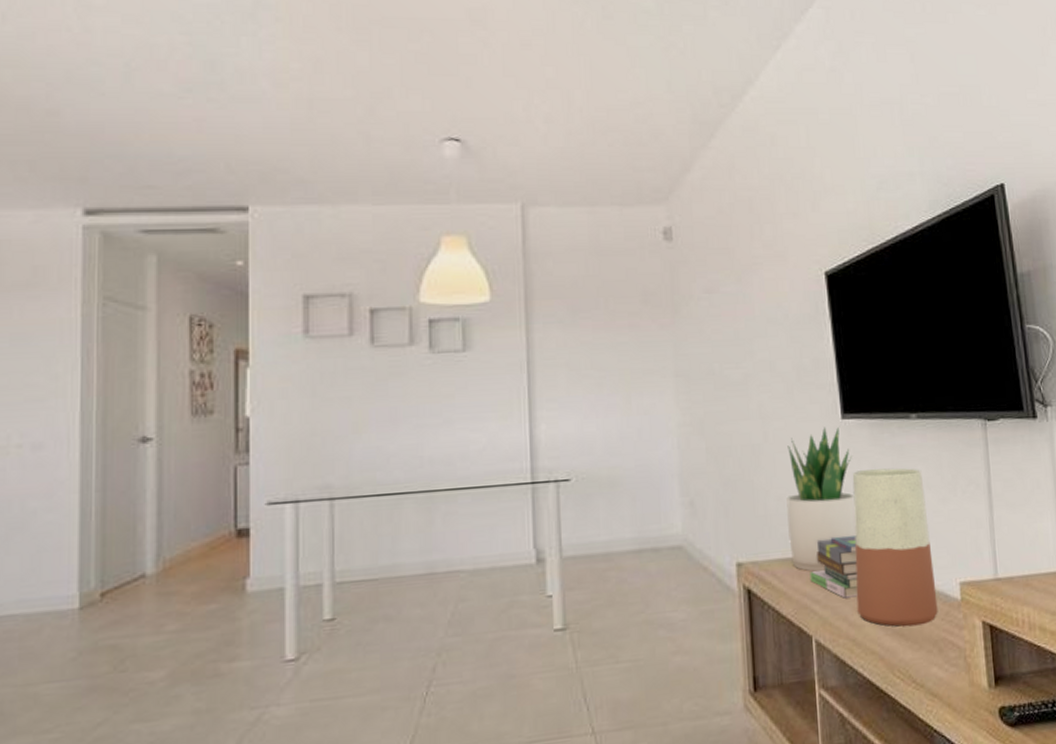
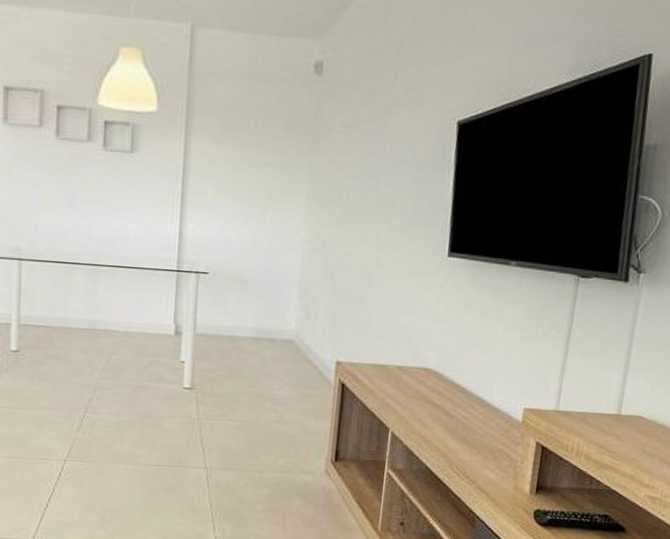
planter: present [786,427,856,572] -> none [383,261,451,380]
books: present [810,534,858,599] -> none [396,353,442,405]
vase: present [852,468,938,627] -> none [431,303,511,435]

